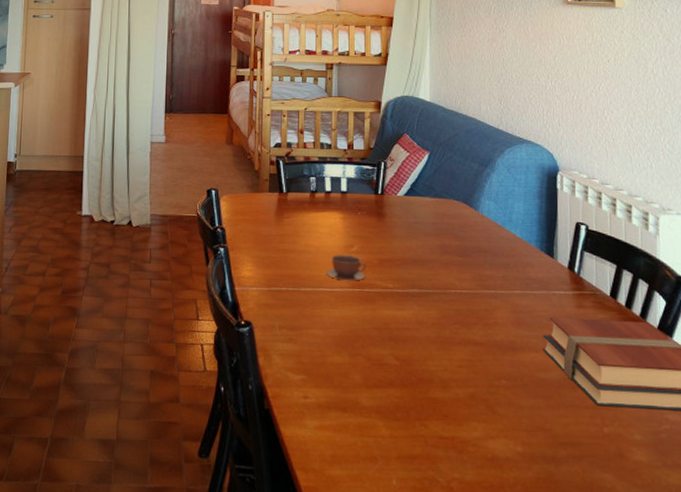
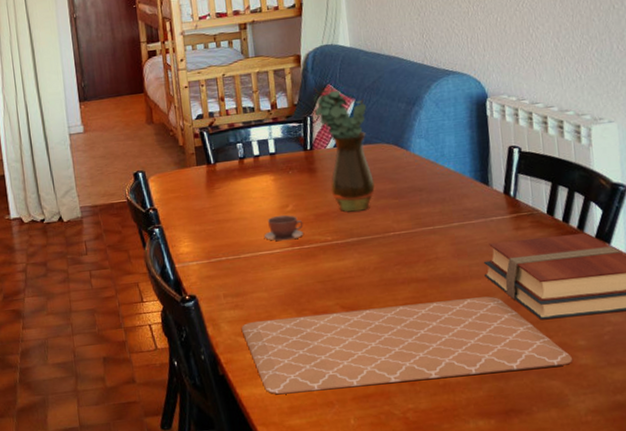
placemat: none [292,358,628,459] -> present [241,296,573,395]
vase: none [390,134,440,263] -> present [313,86,375,212]

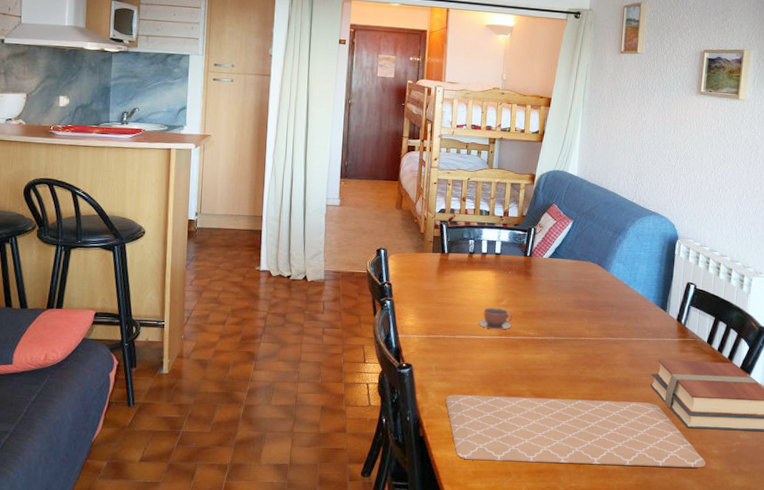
vase: present [313,86,375,212] -> none [539,204,582,315]

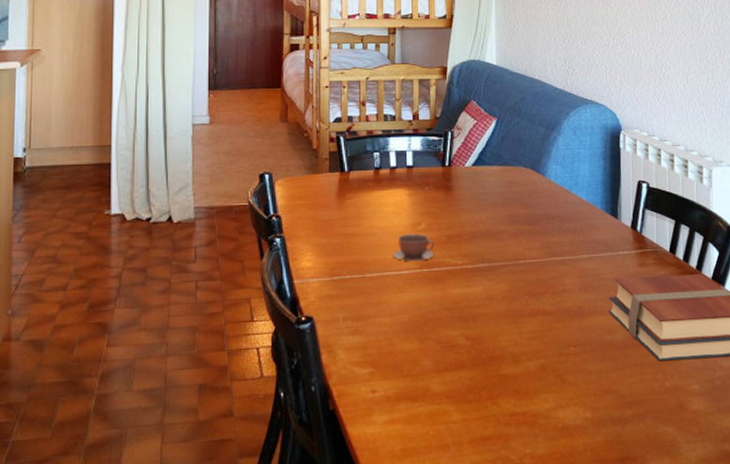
placemat: present [445,394,706,468] -> none [358,334,687,435]

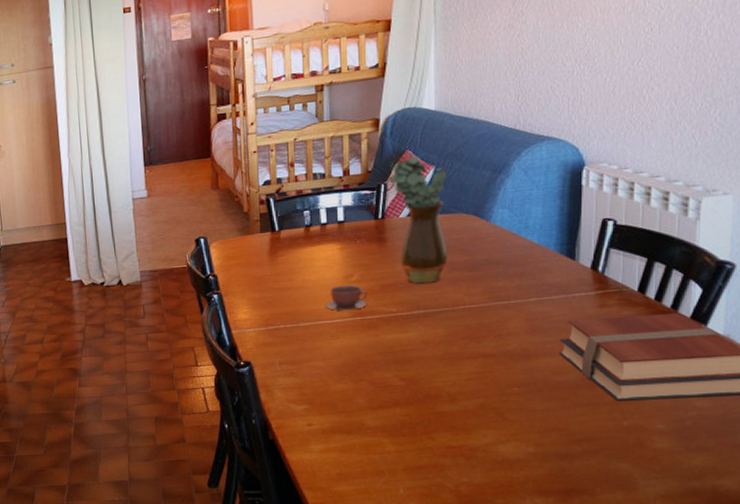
vase: none [456,102,509,235] -> present [390,152,448,284]

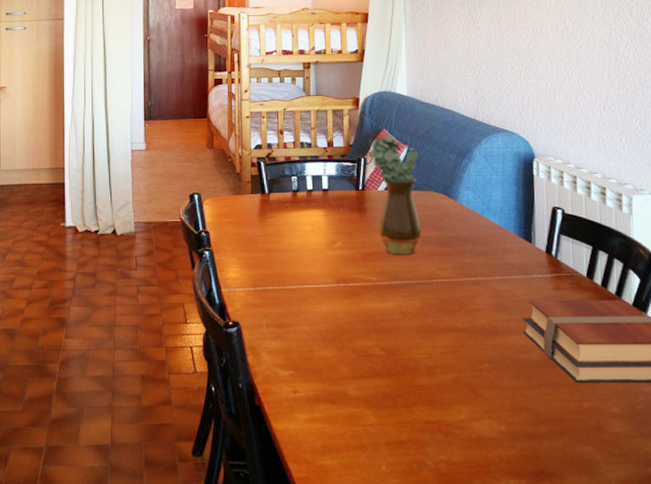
teacup: present [325,284,368,311] -> none [310,250,350,277]

